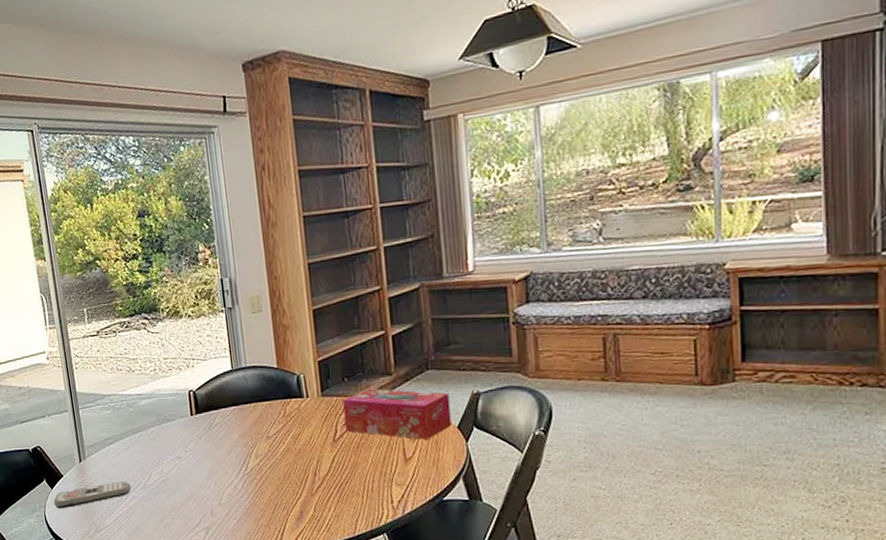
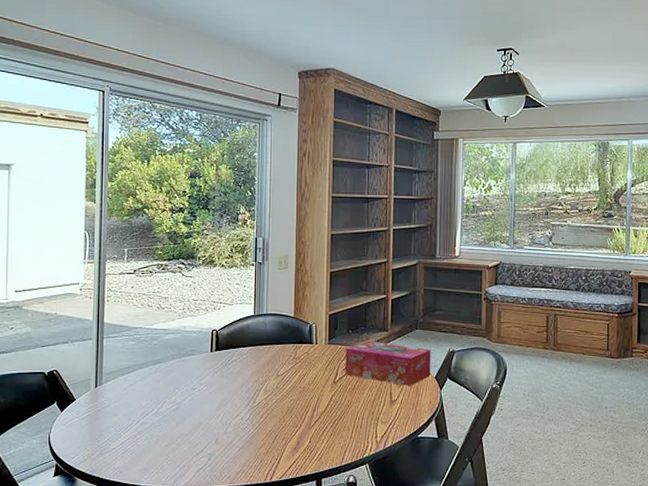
remote control: present [53,481,131,509] -> none [61,407,143,431]

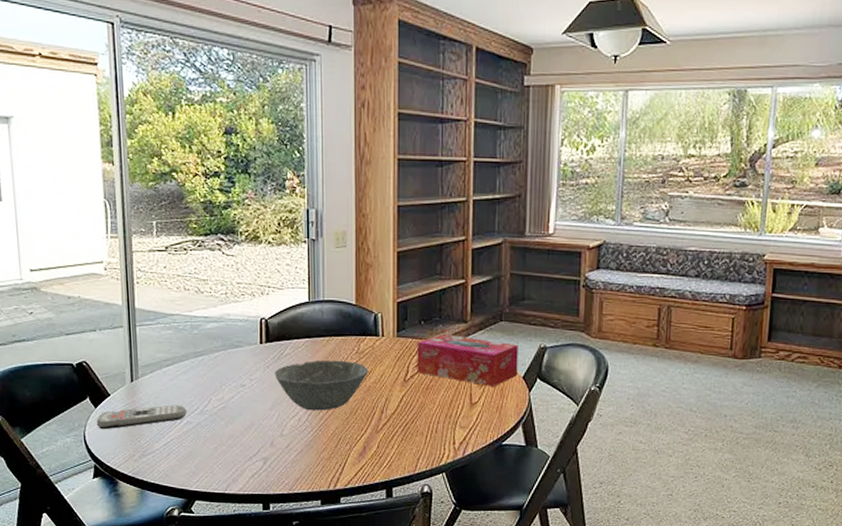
remote control: none [61,407,143,431] -> present [96,405,187,430]
bowl: none [222,365,304,411] -> present [274,359,369,411]

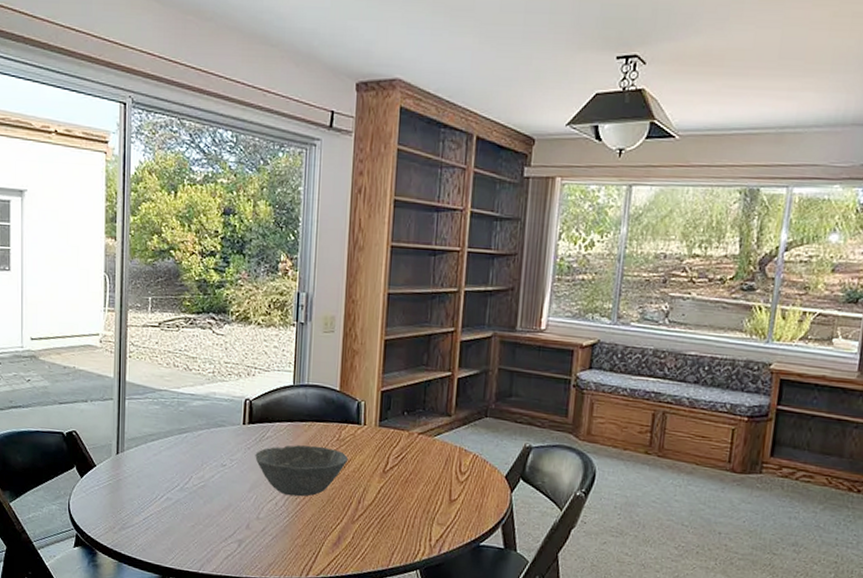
remote control: present [96,405,187,430] -> none [81,480,167,500]
tissue box: present [417,335,518,386] -> none [397,427,503,484]

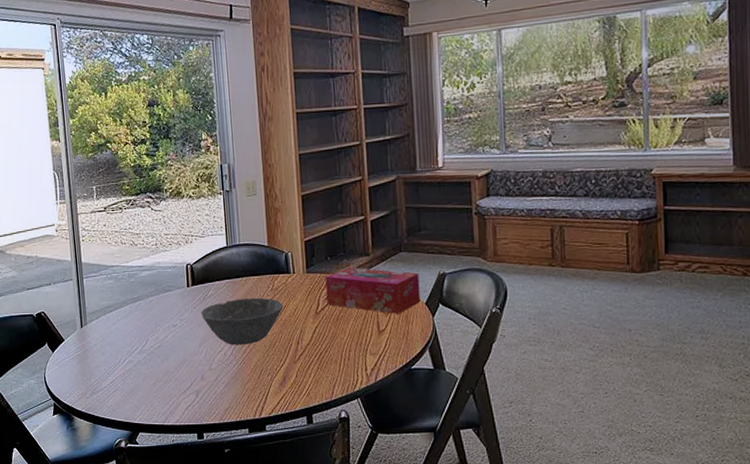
tissue box: none [397,427,503,484] -> present [325,268,421,314]

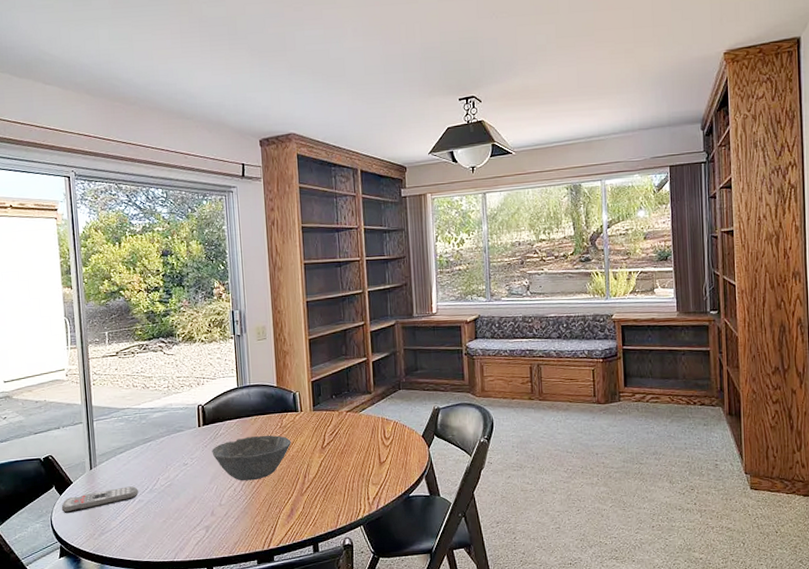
remote control: none [54,346,128,371] -> present [61,486,138,514]
tissue box: present [325,268,421,314] -> none [331,405,418,446]

